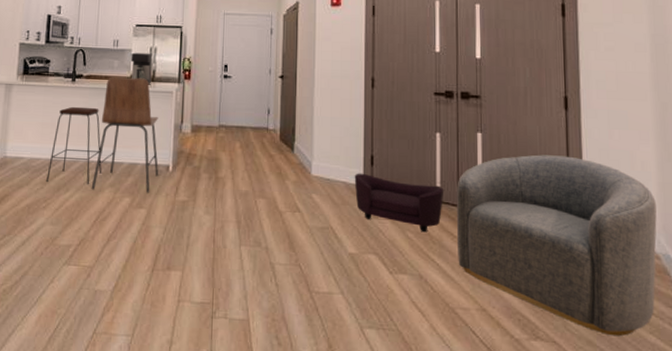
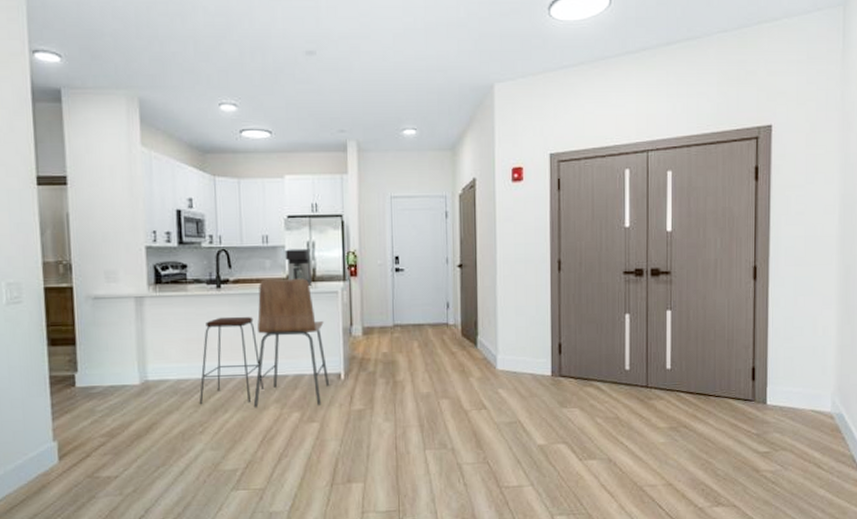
dog bed: present [354,173,444,233] -> none [542,362,633,417]
armchair: present [456,154,657,336] -> none [645,327,834,493]

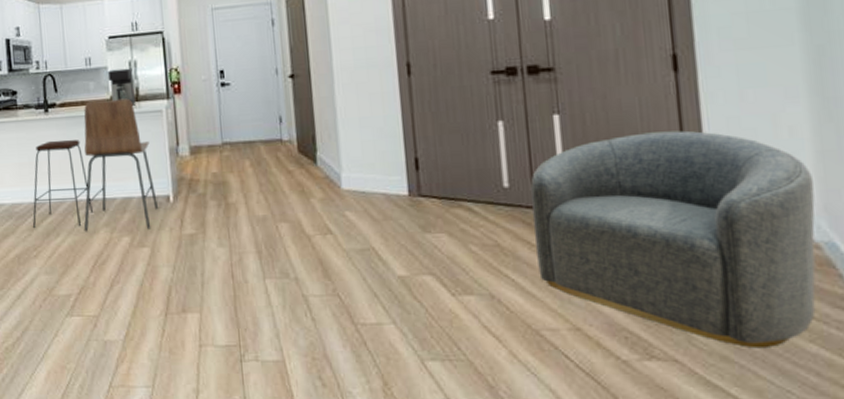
armchair: none [645,327,834,493] -> present [530,130,816,347]

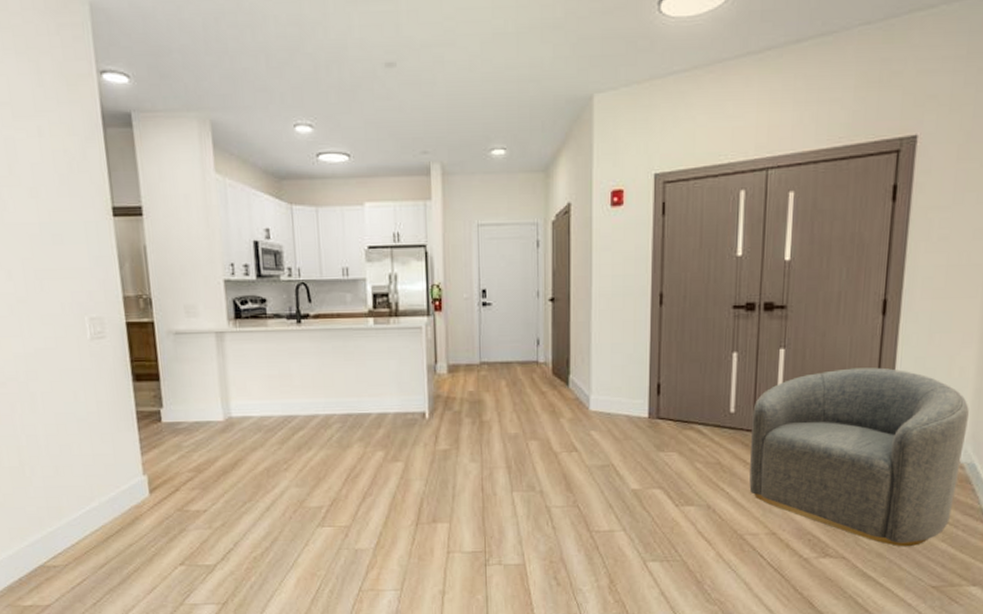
bar stool: present [32,139,94,229] -> none [282,352,348,442]
chair: present [83,98,159,232] -> none [337,313,414,446]
coffee maker: present [107,68,136,105] -> none [366,281,396,320]

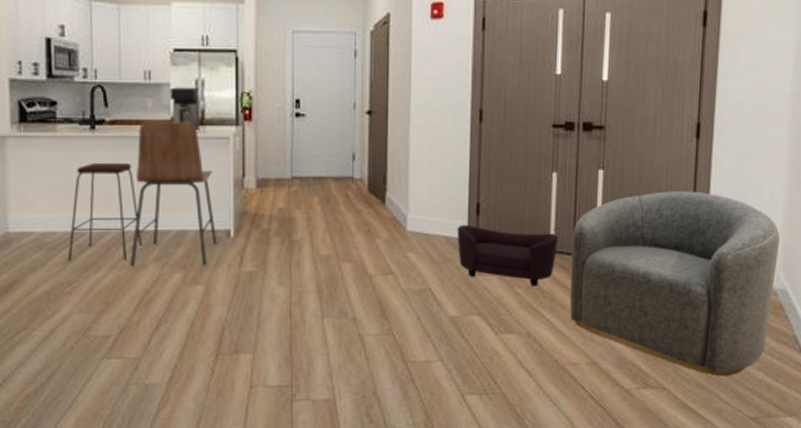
bar stool: none [282,352,348,442] -> present [67,162,143,262]
chair: none [337,313,414,446] -> present [129,121,218,267]
coffee maker: none [366,281,396,320] -> present [169,87,201,128]
dog bed: none [638,404,739,462] -> present [457,224,559,287]

